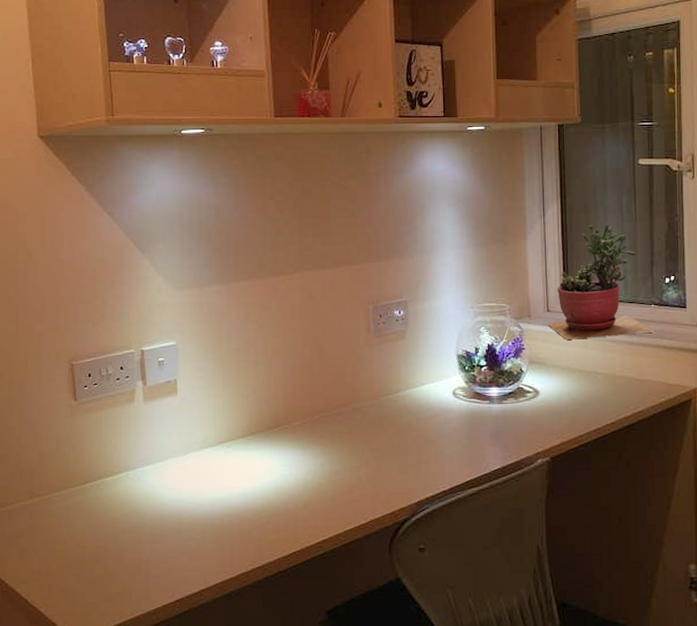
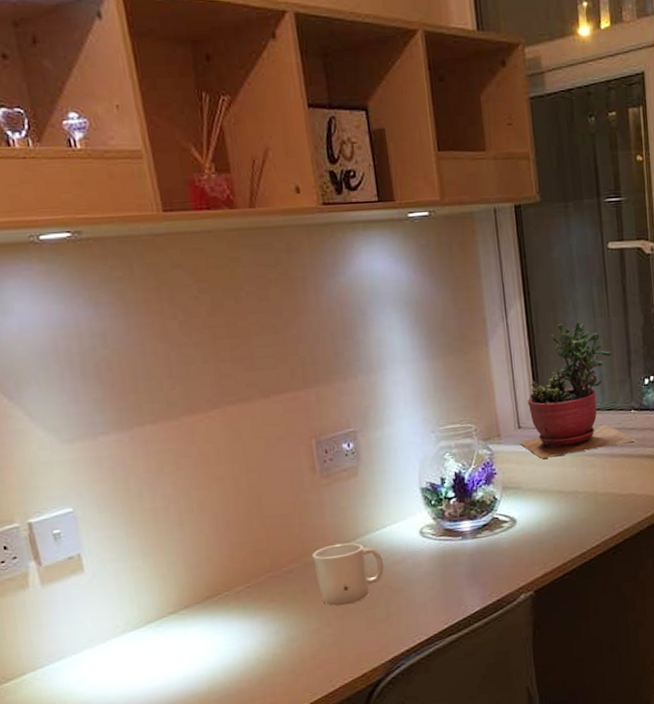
mug: none [360,394,419,449] -> present [312,542,384,606]

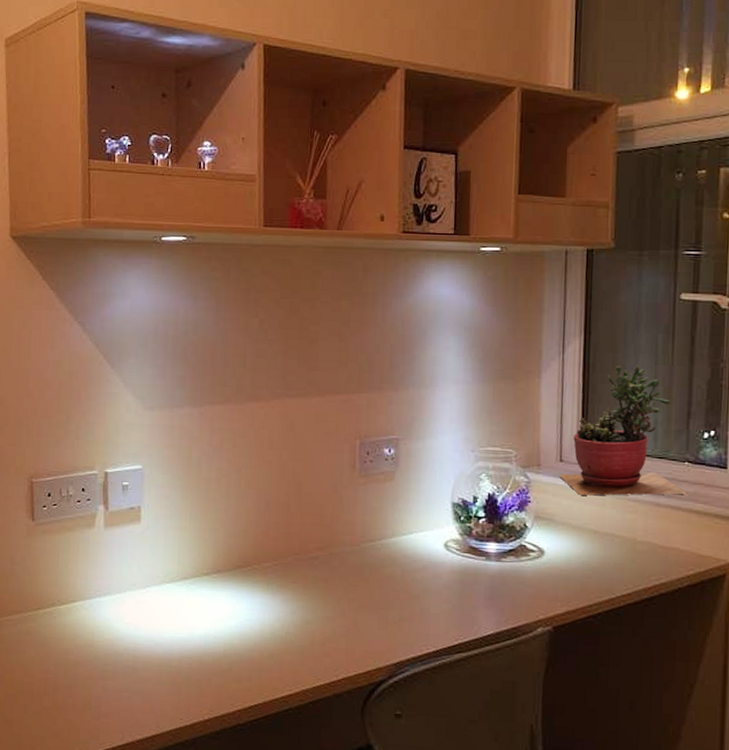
mug: present [312,542,384,606] -> none [338,540,404,601]

